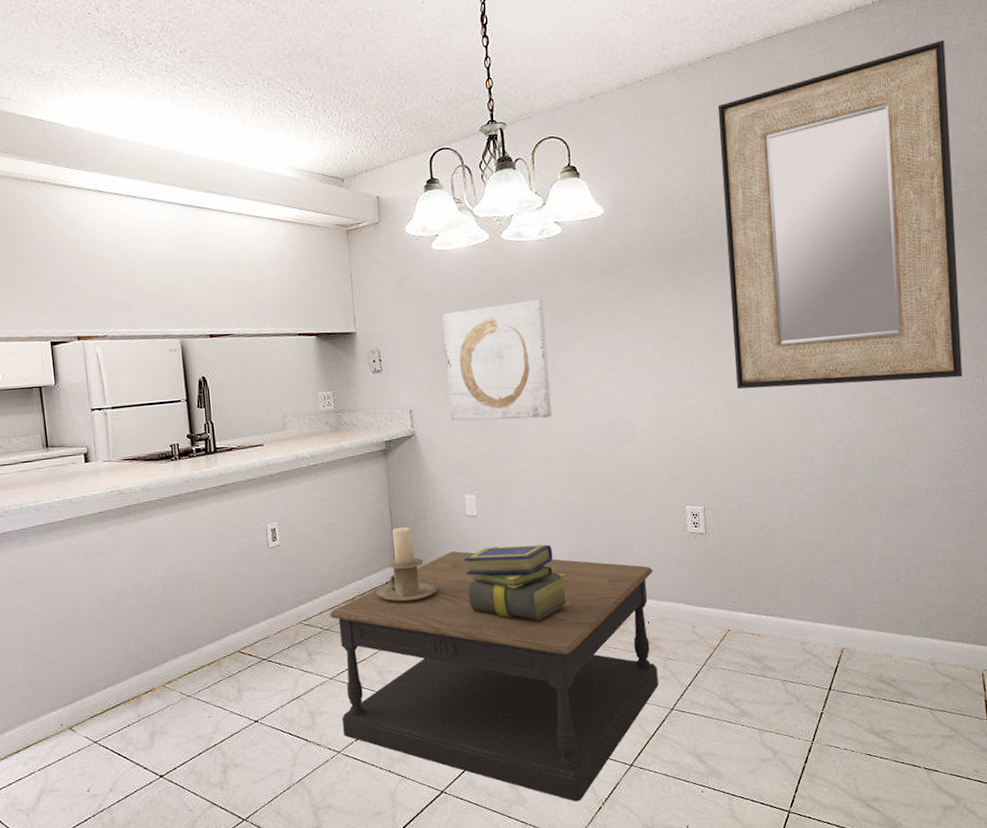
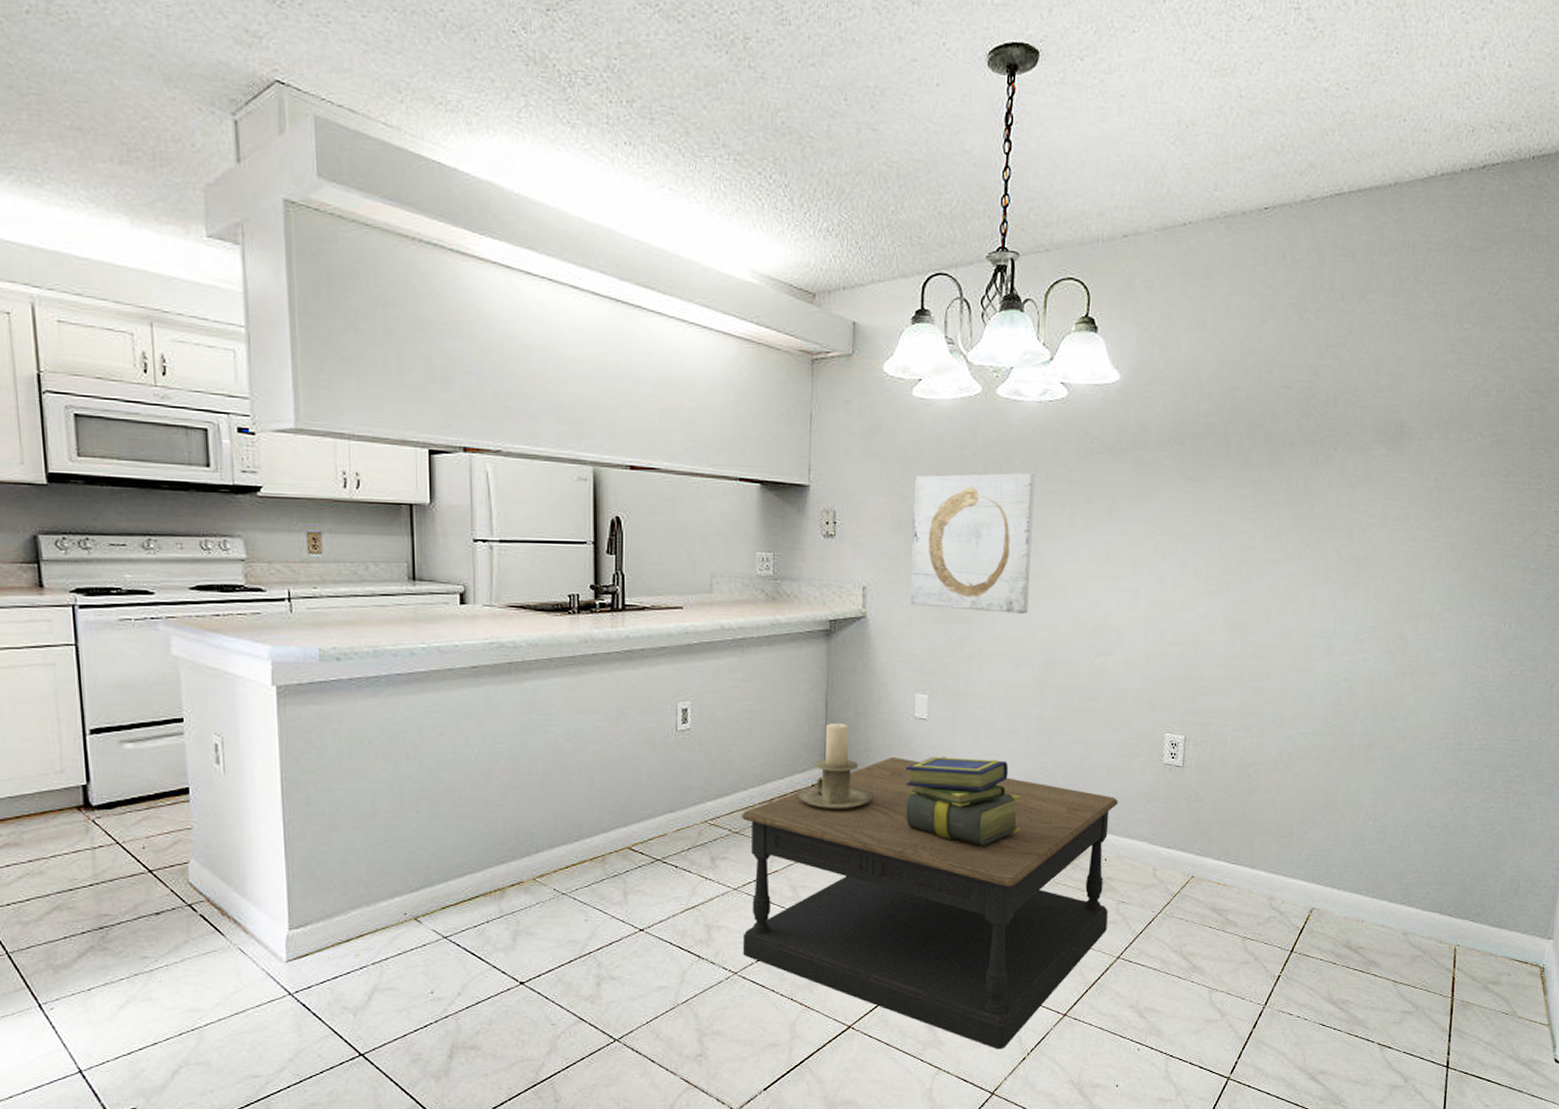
home mirror: present [717,40,963,389] -> none [1242,228,1534,622]

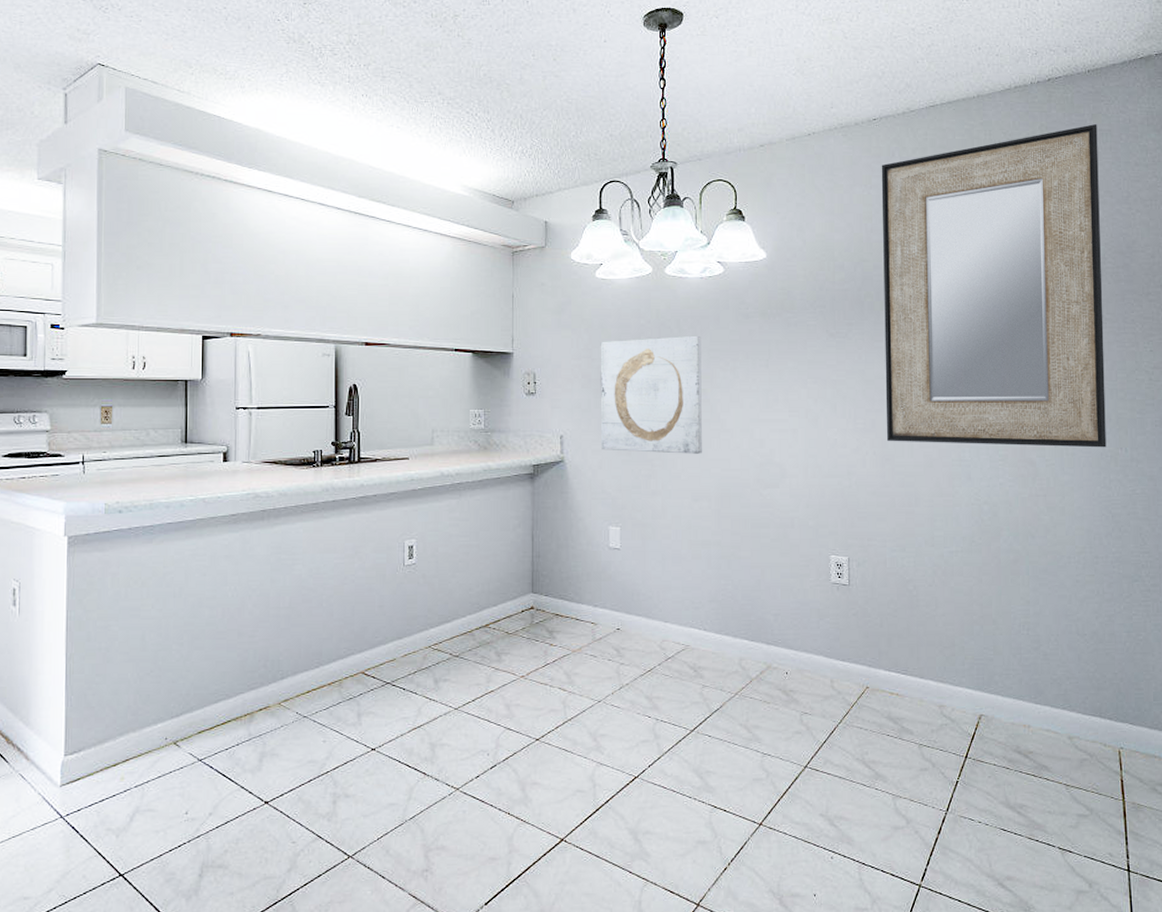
coffee table: present [742,757,1119,1050] -> none [461,584,794,860]
candle holder: present [798,722,874,811] -> none [510,554,576,634]
stack of books: present [905,757,1021,845] -> none [603,582,708,662]
home mirror: none [1242,228,1534,622] -> present [881,124,1106,448]

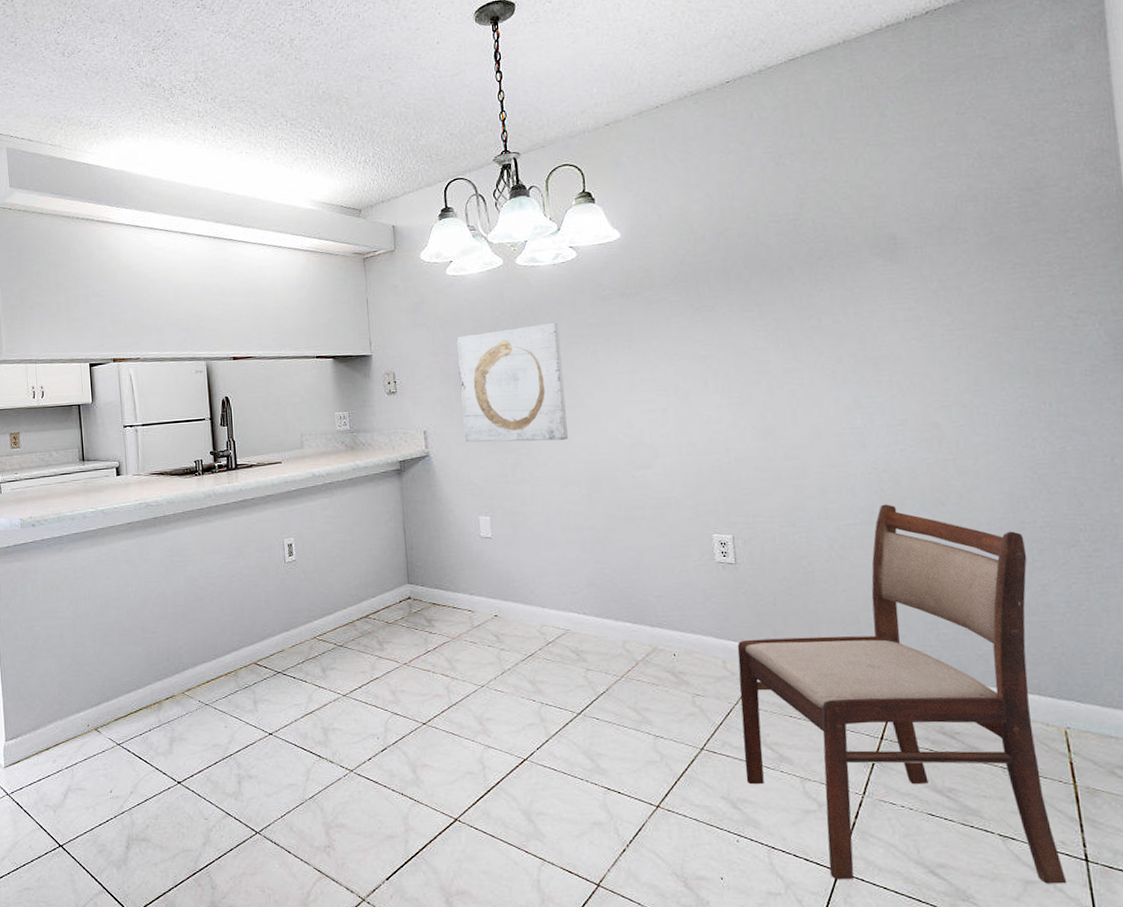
dining chair: none [844,534,1112,894] -> present [737,504,1067,884]
home mirror: present [881,124,1106,448] -> none [739,53,1026,414]

